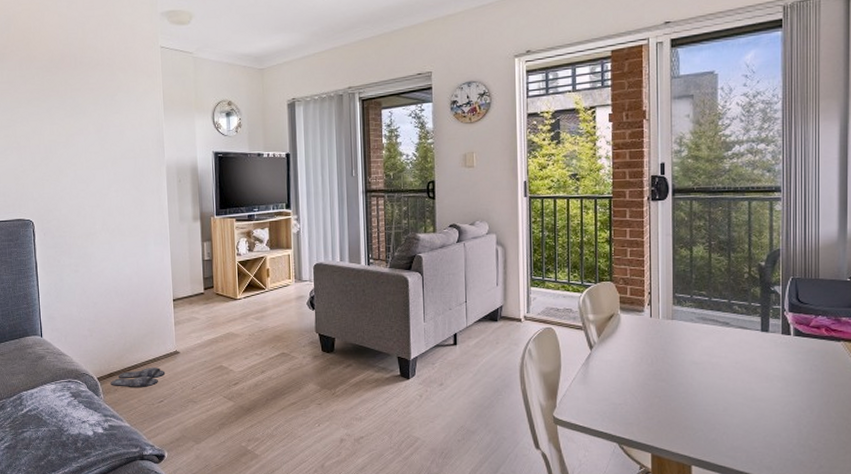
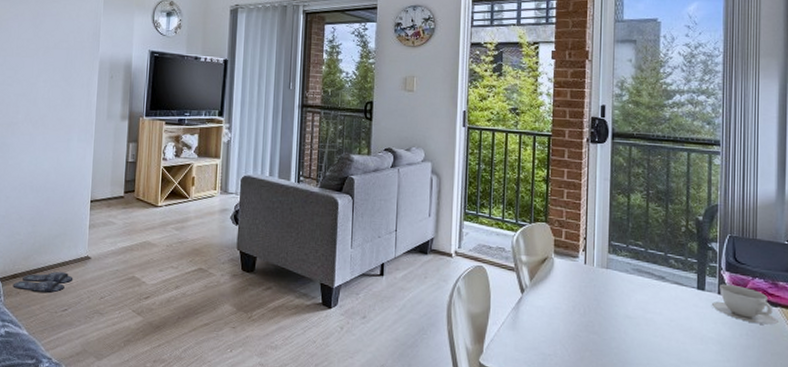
teacup: none [776,324,841,359] -> present [712,284,778,325]

